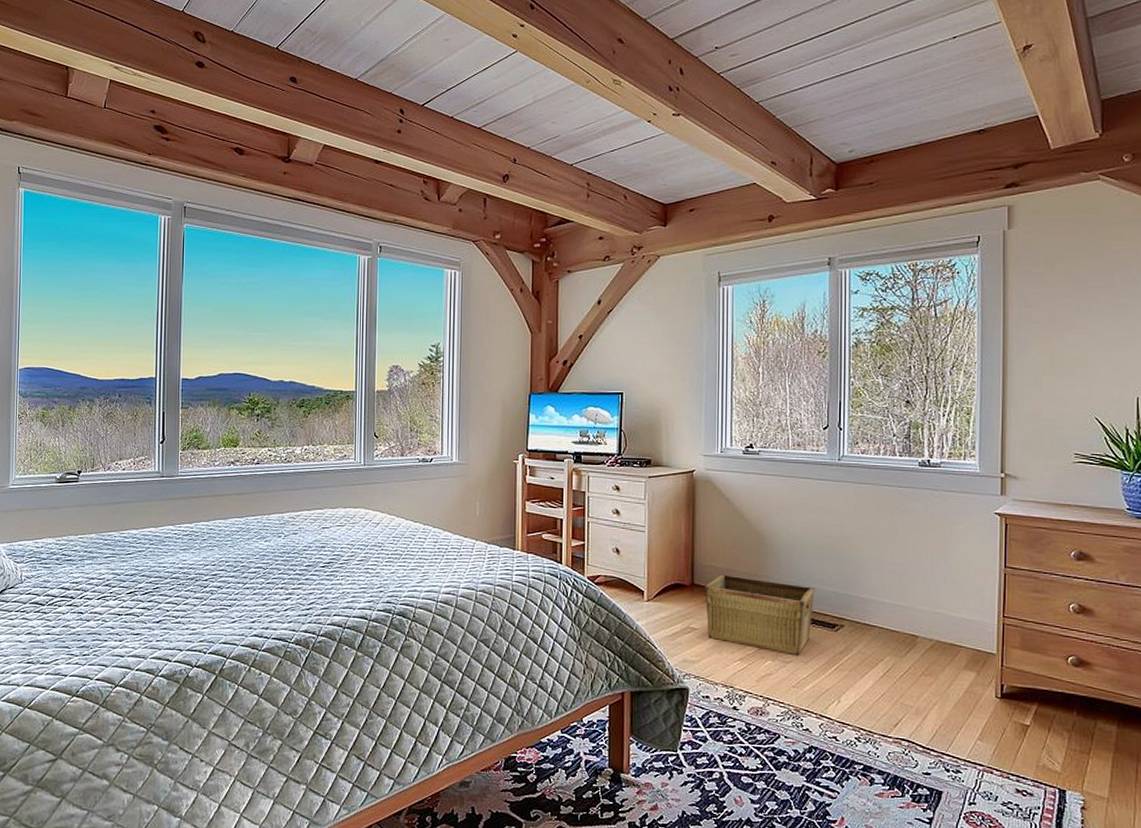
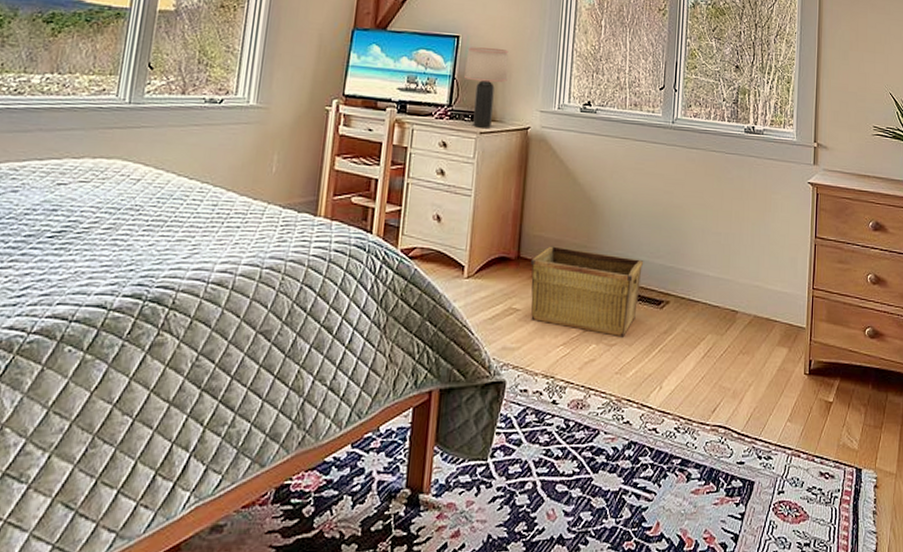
table lamp: none [629,400,671,473] -> present [463,47,509,129]

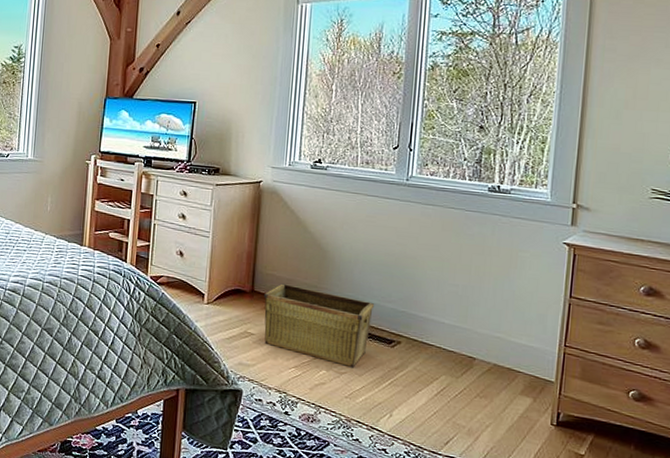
table lamp: present [463,47,509,129] -> none [200,111,241,181]

